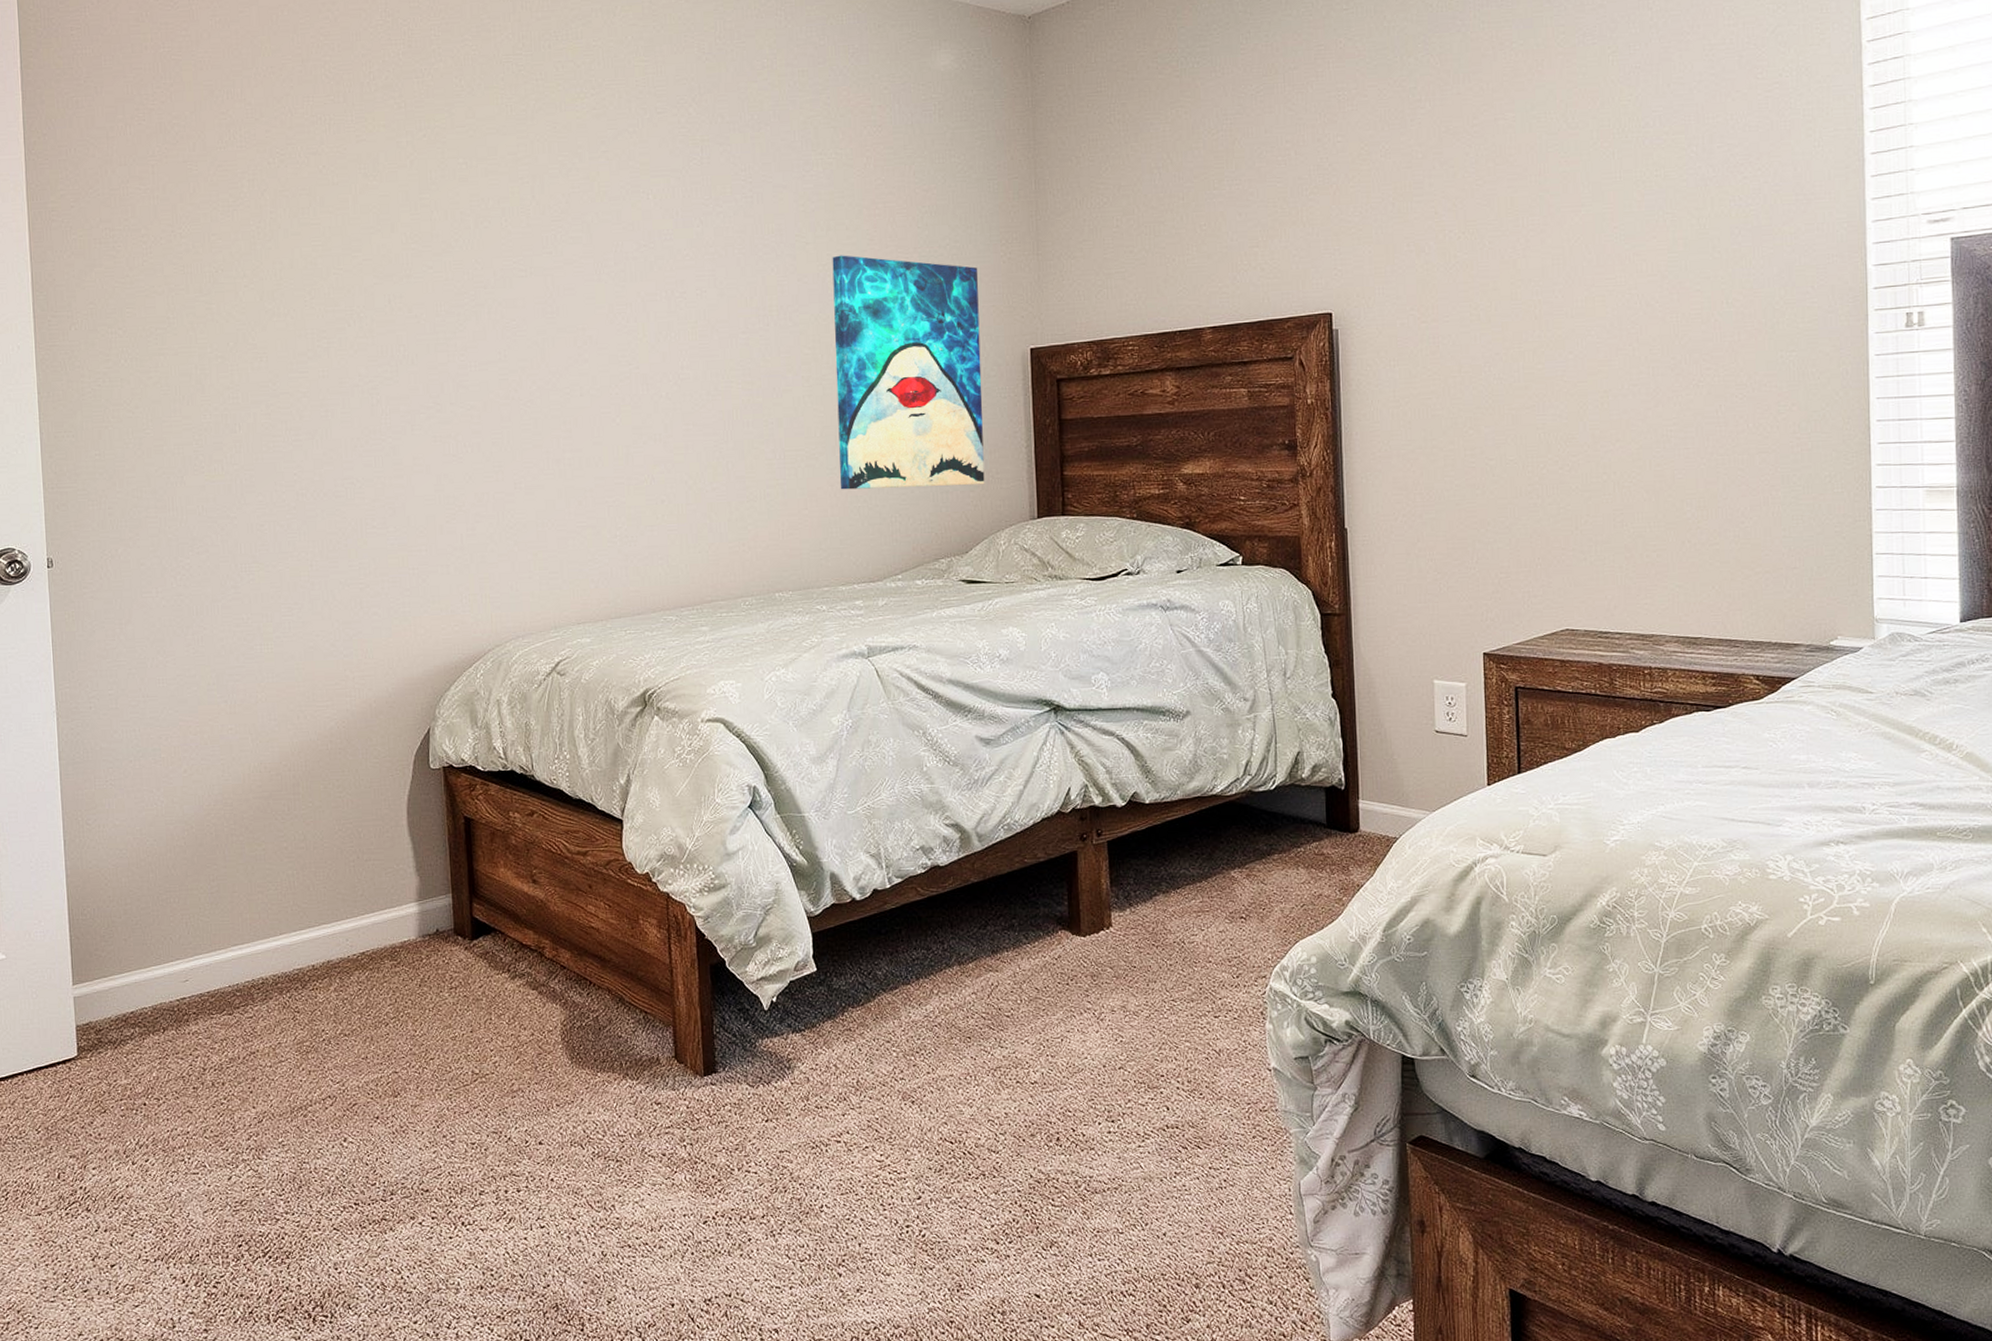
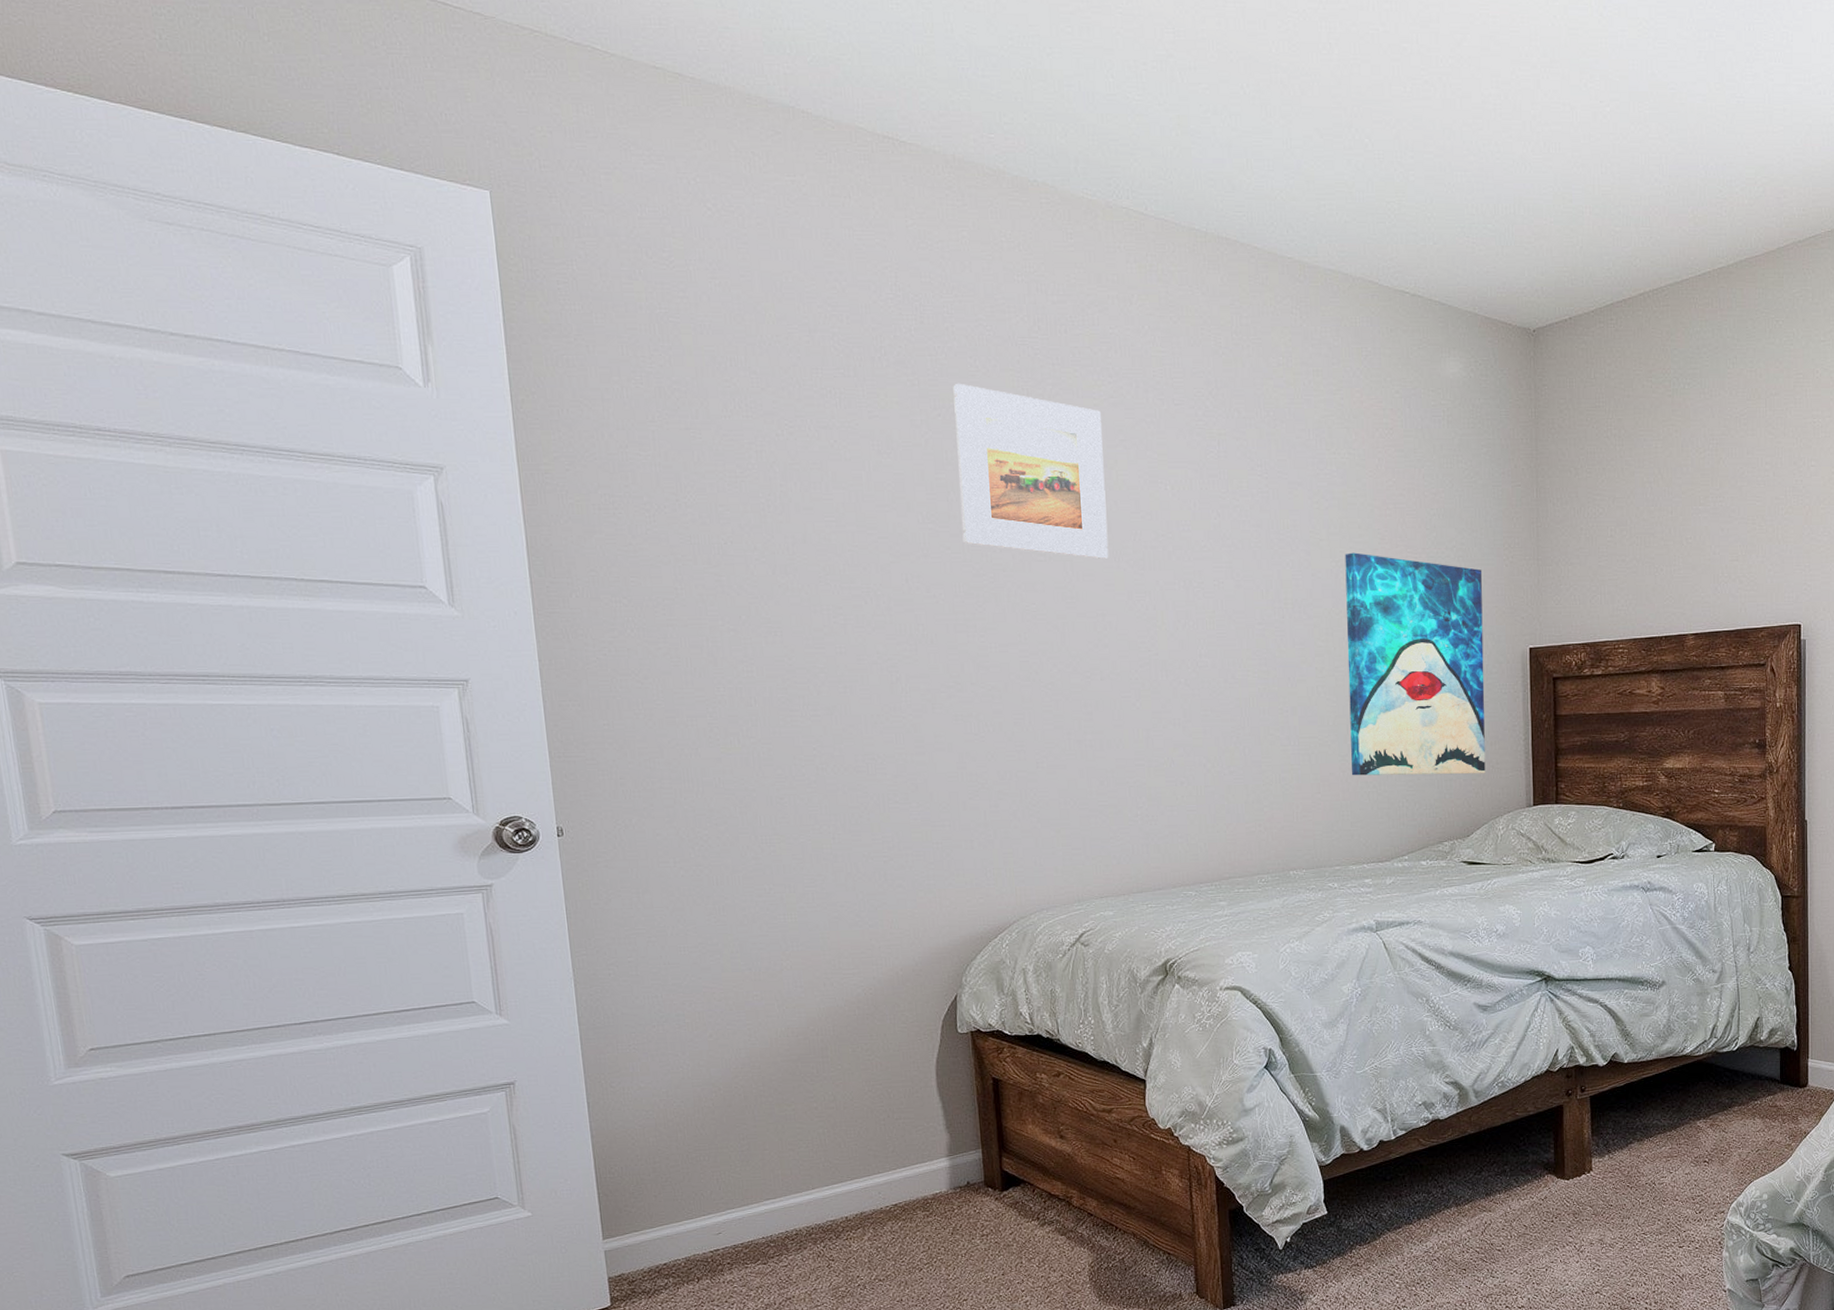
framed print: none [438,103,590,272] -> present [953,383,1109,559]

